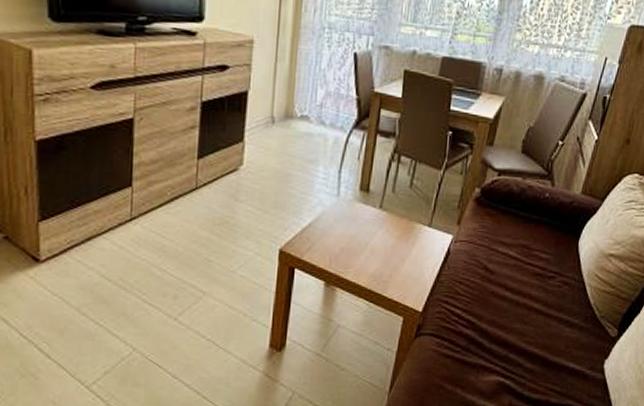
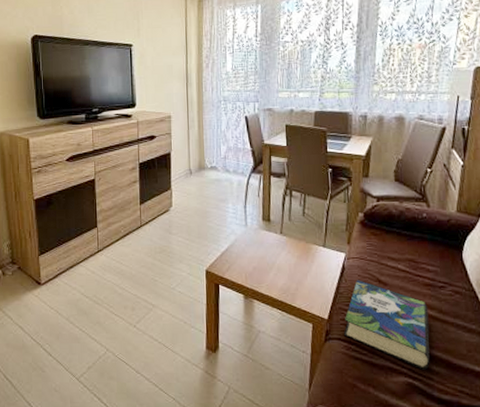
book: none [437,267,534,368] -> present [343,280,430,370]

